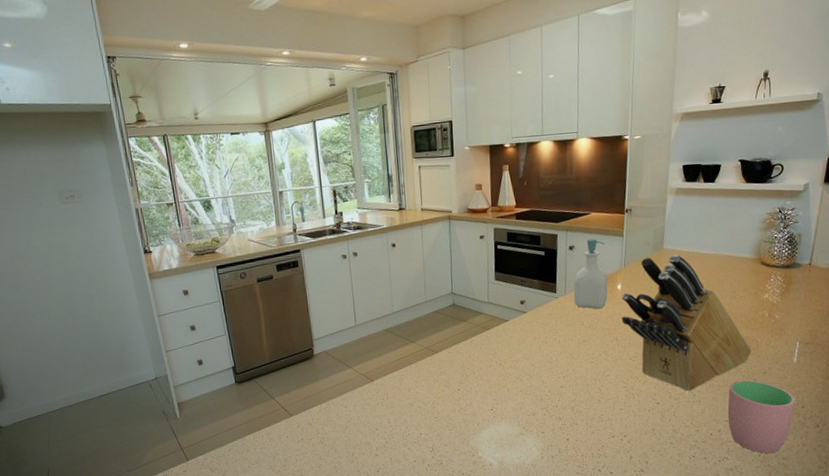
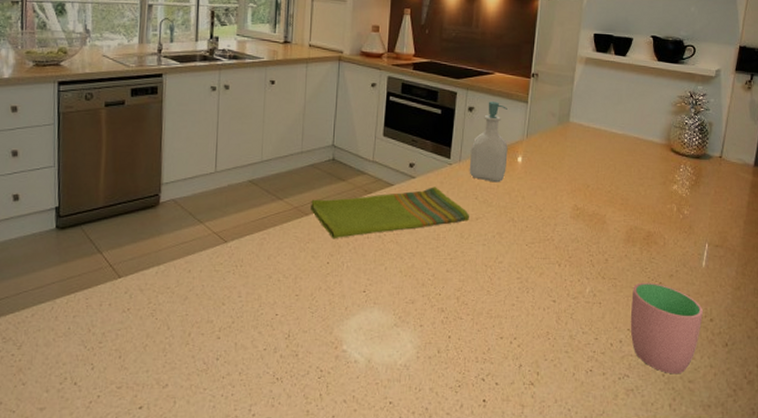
dish towel: none [439,318,577,370] -> present [311,187,469,239]
knife block: present [621,254,751,391] -> none [519,130,658,290]

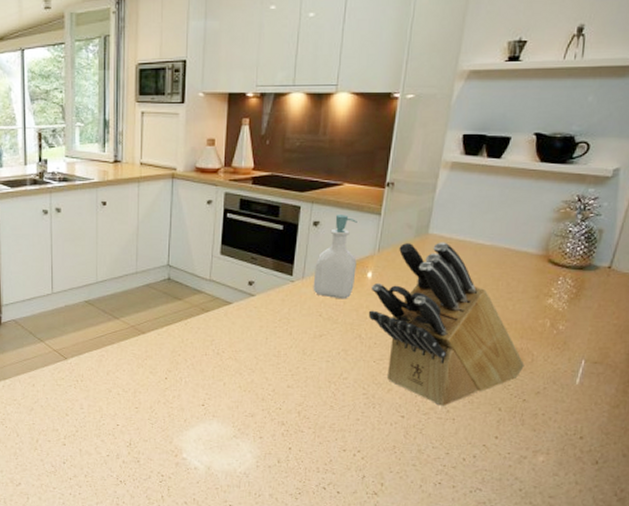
dish towel: present [311,187,469,239] -> none [147,304,312,356]
knife block: none [519,130,658,290] -> present [368,242,525,406]
cup: present [630,282,703,375] -> none [486,399,572,490]

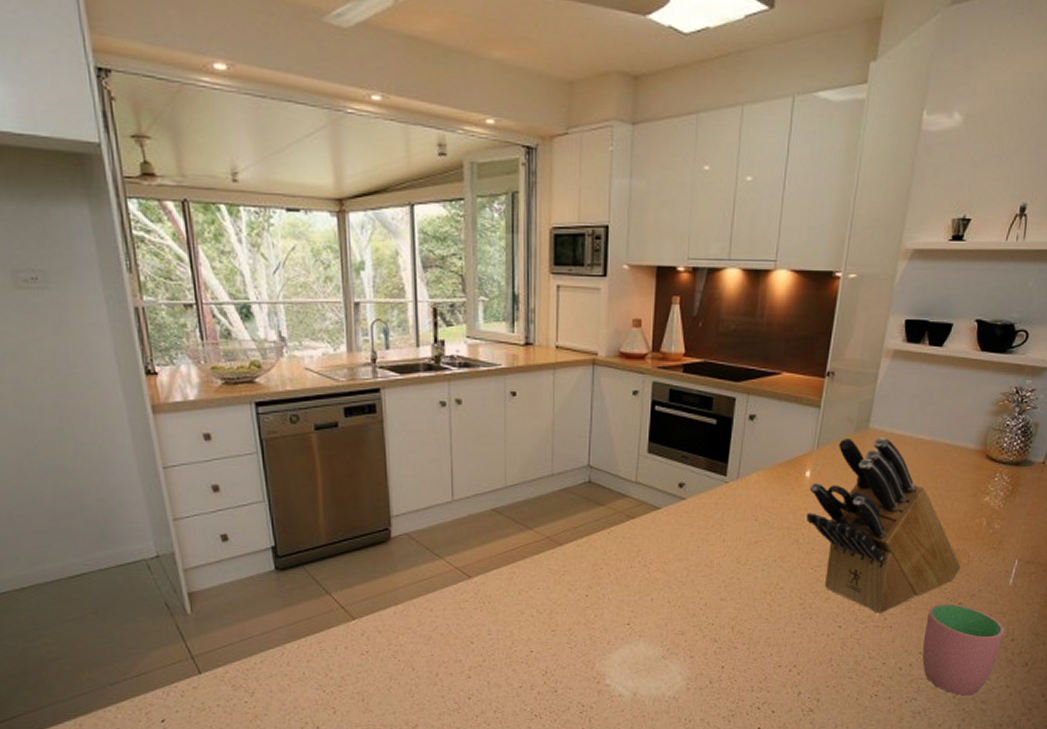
soap bottle: present [313,215,357,299] -> none [748,407,796,501]
cup: none [486,399,572,490] -> present [922,603,1005,696]

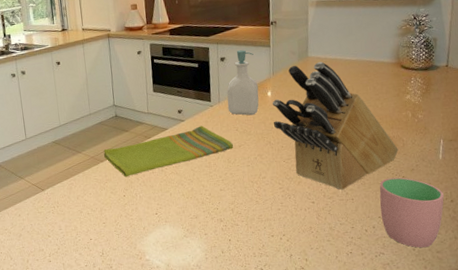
dish towel: none [565,508,747,570] -> present [104,125,233,178]
soap bottle: none [748,407,796,501] -> present [227,50,259,116]

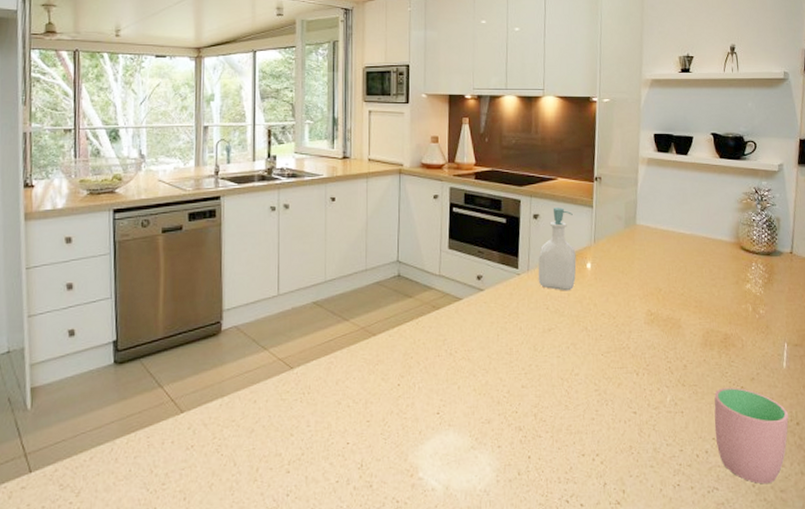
dish towel: present [104,125,233,178] -> none [378,298,541,360]
knife block: present [272,61,398,190] -> none [591,232,737,399]

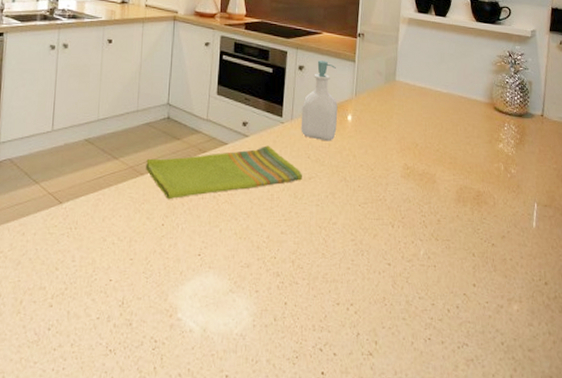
dish towel: none [378,298,541,360] -> present [146,145,302,200]
cup: present [714,387,789,485] -> none [465,244,537,343]

